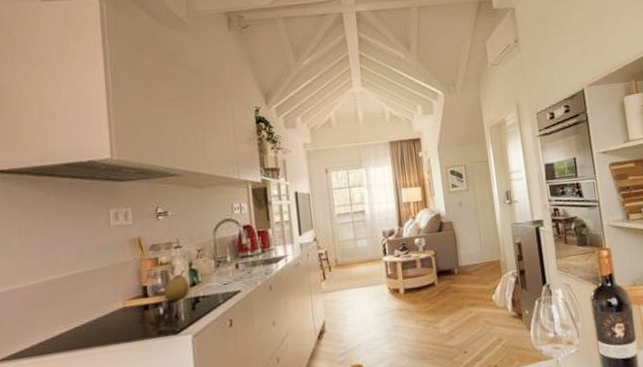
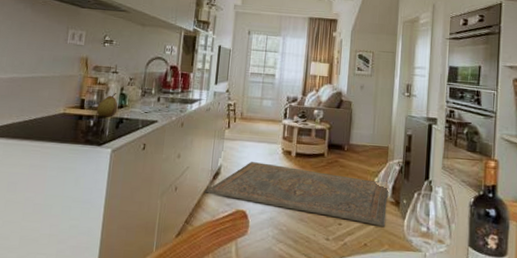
rug: none [311,298,513,357] -> present [204,162,391,227]

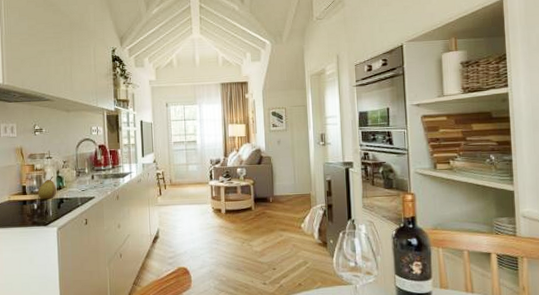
rug: present [204,162,391,227] -> none [146,222,317,267]

